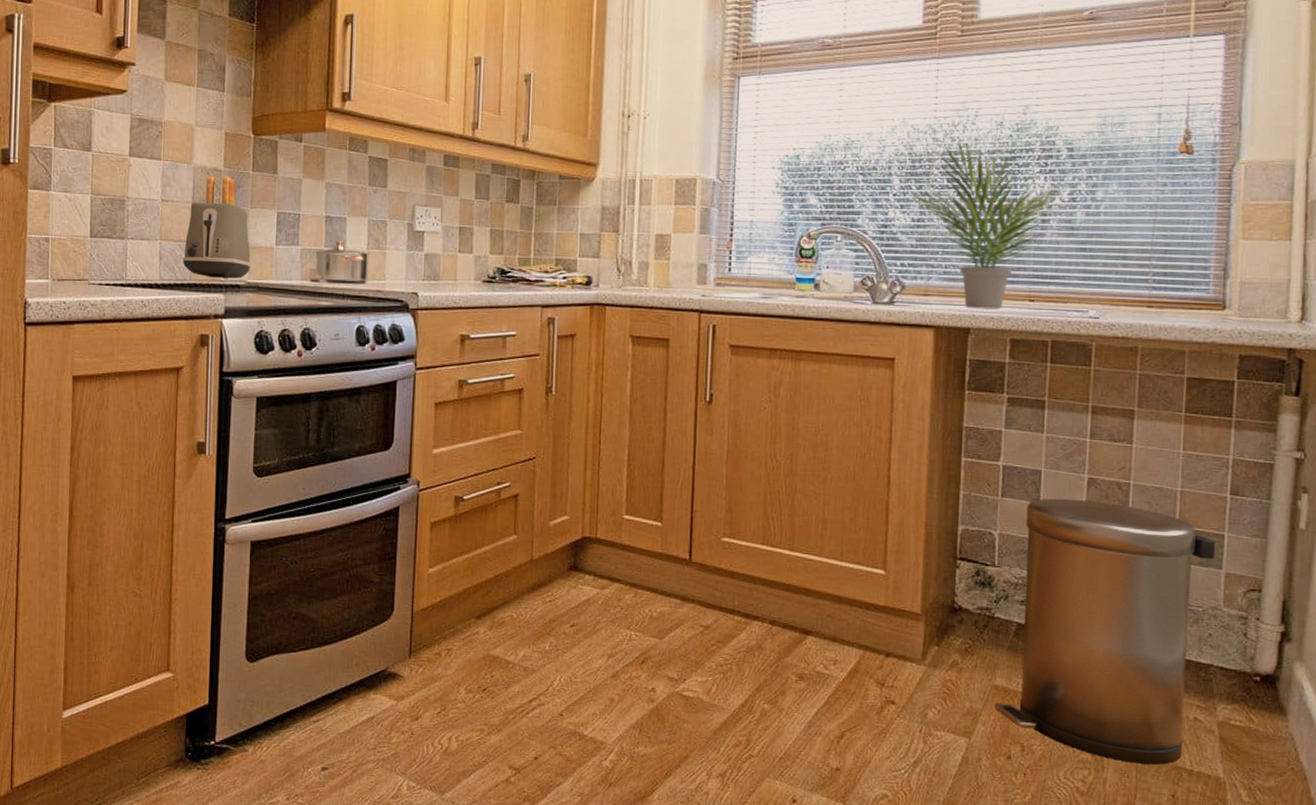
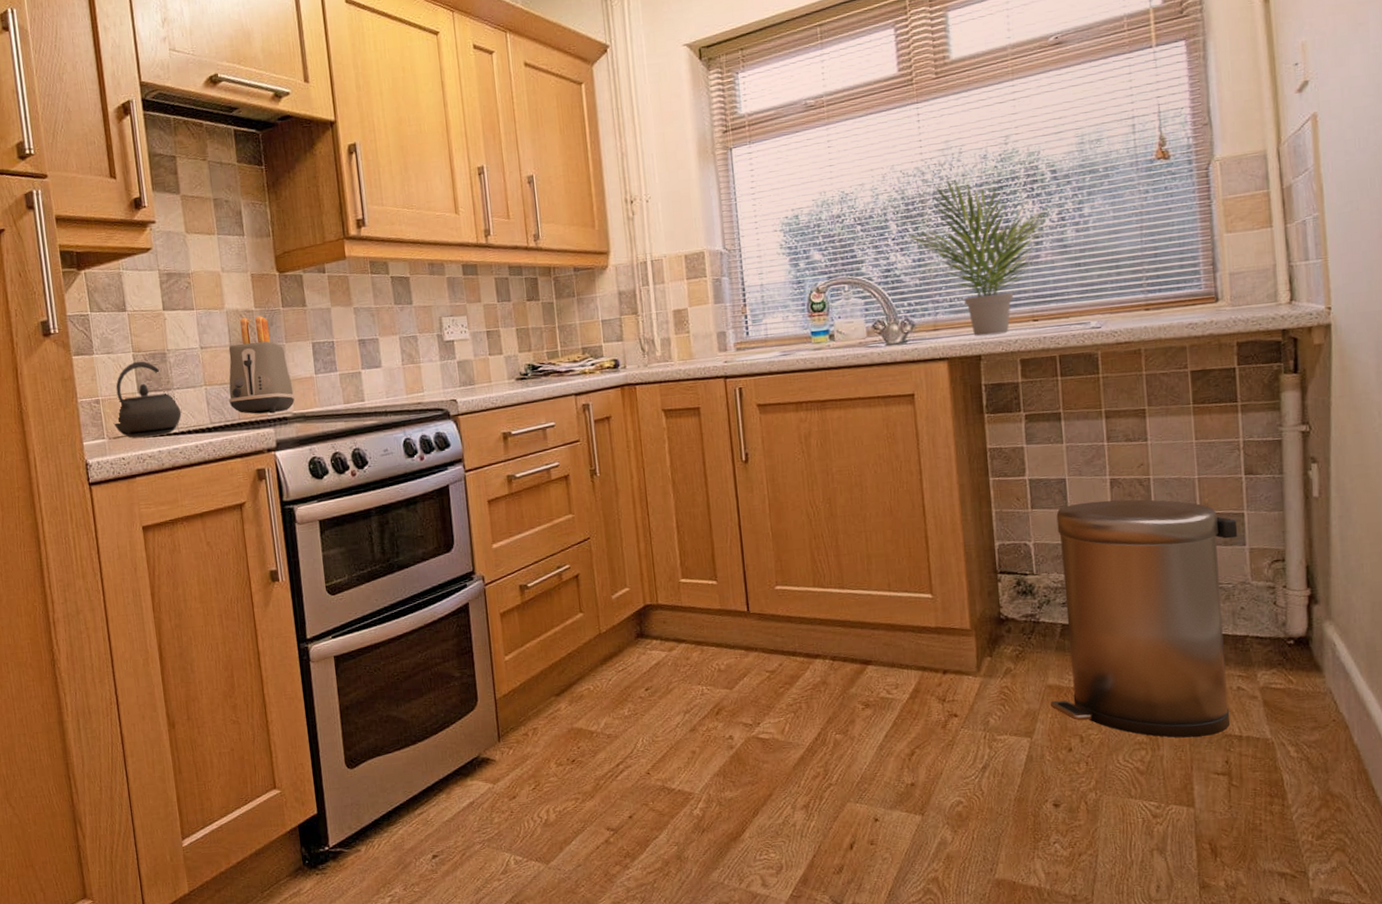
kettle: none [60,204,132,285] -> present [113,361,182,439]
cooking pot: present [308,241,369,285] -> none [349,361,408,405]

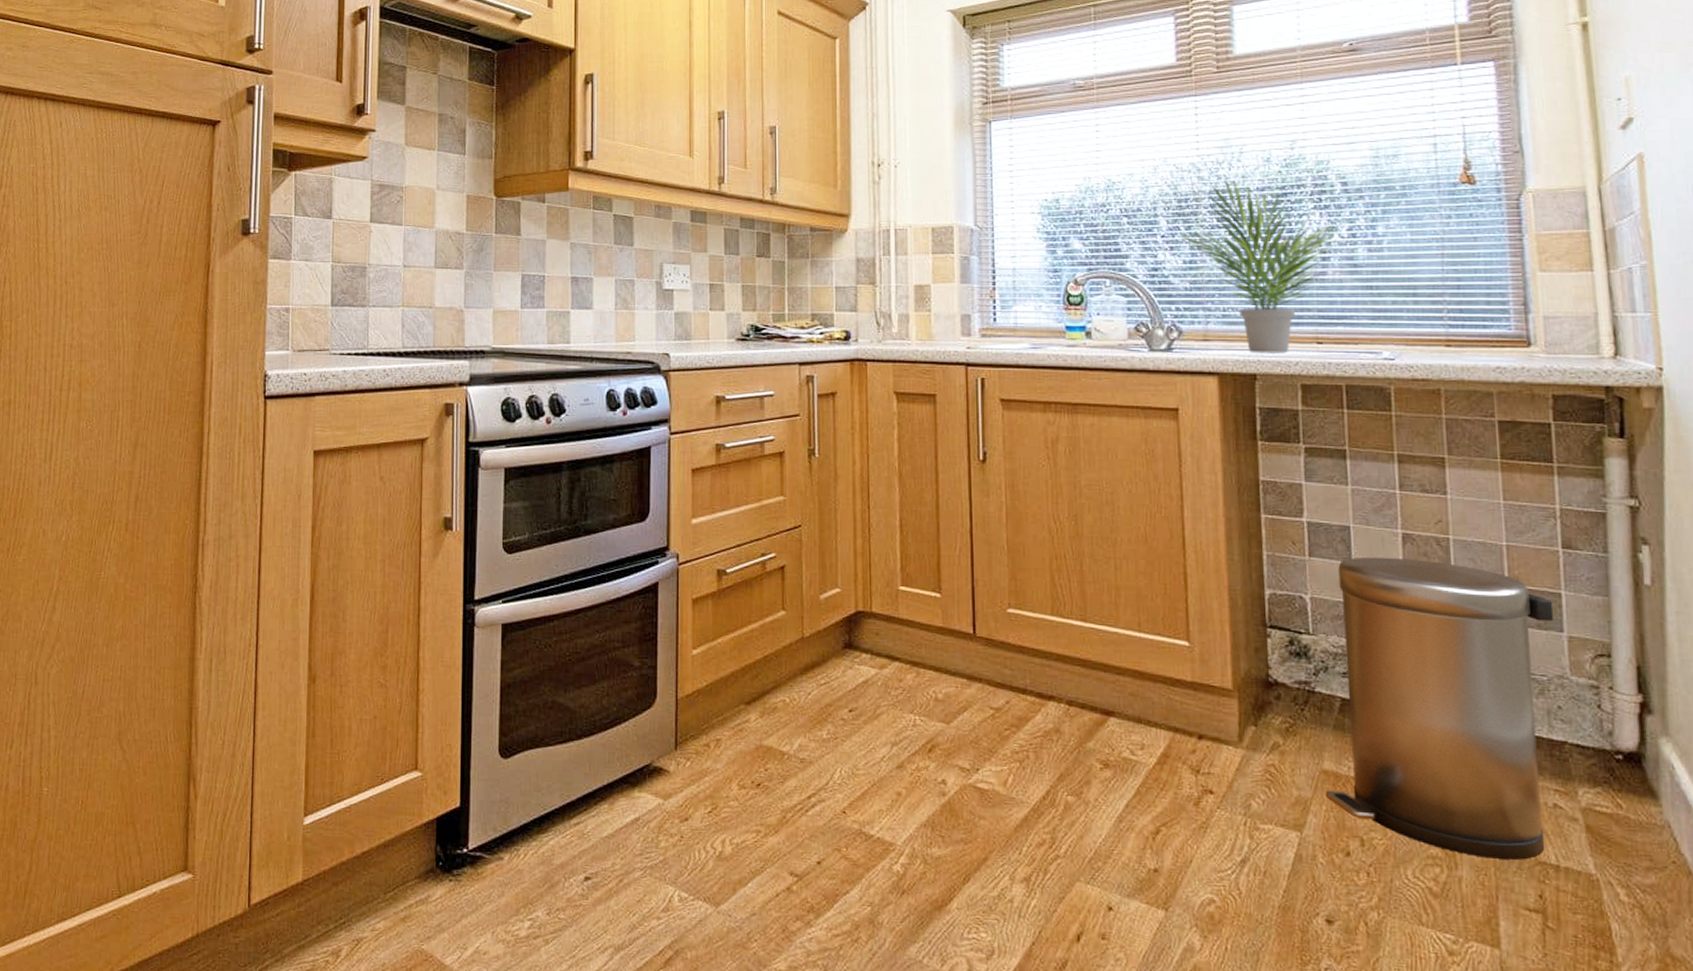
kettle: present [113,361,182,439] -> none [300,272,373,355]
toaster: present [228,316,295,415] -> none [425,240,496,345]

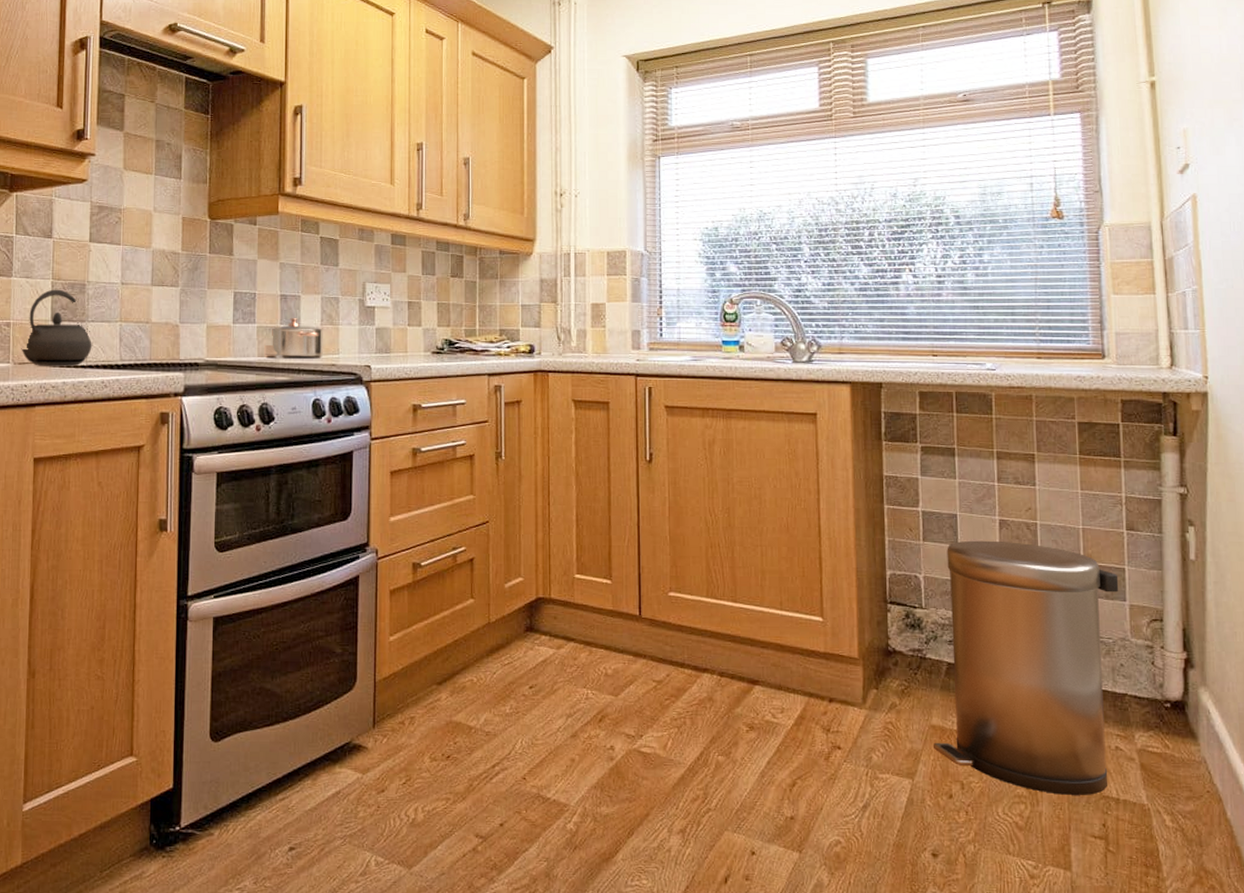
kettle: none [300,272,373,355] -> present [21,289,92,368]
cooking pot: none [554,302,617,347] -> present [264,318,323,360]
potted plant: present [1178,180,1345,354] -> none [819,212,957,365]

